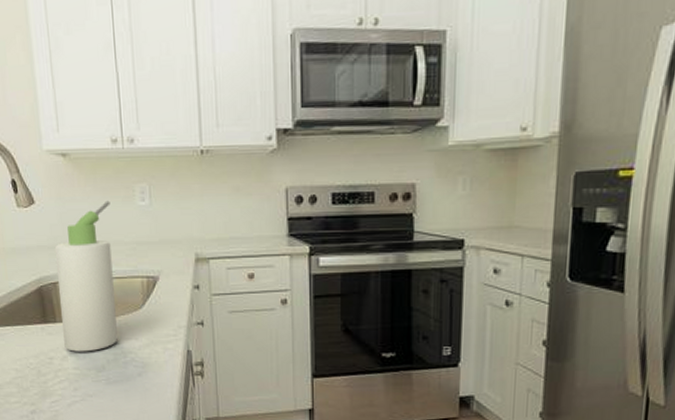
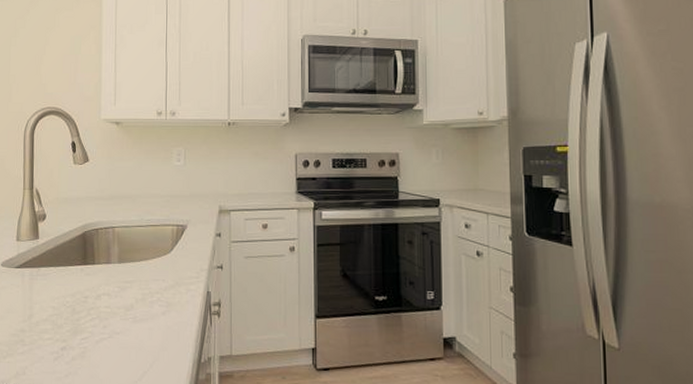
bottle: present [54,200,118,352] -> none [99,160,152,292]

